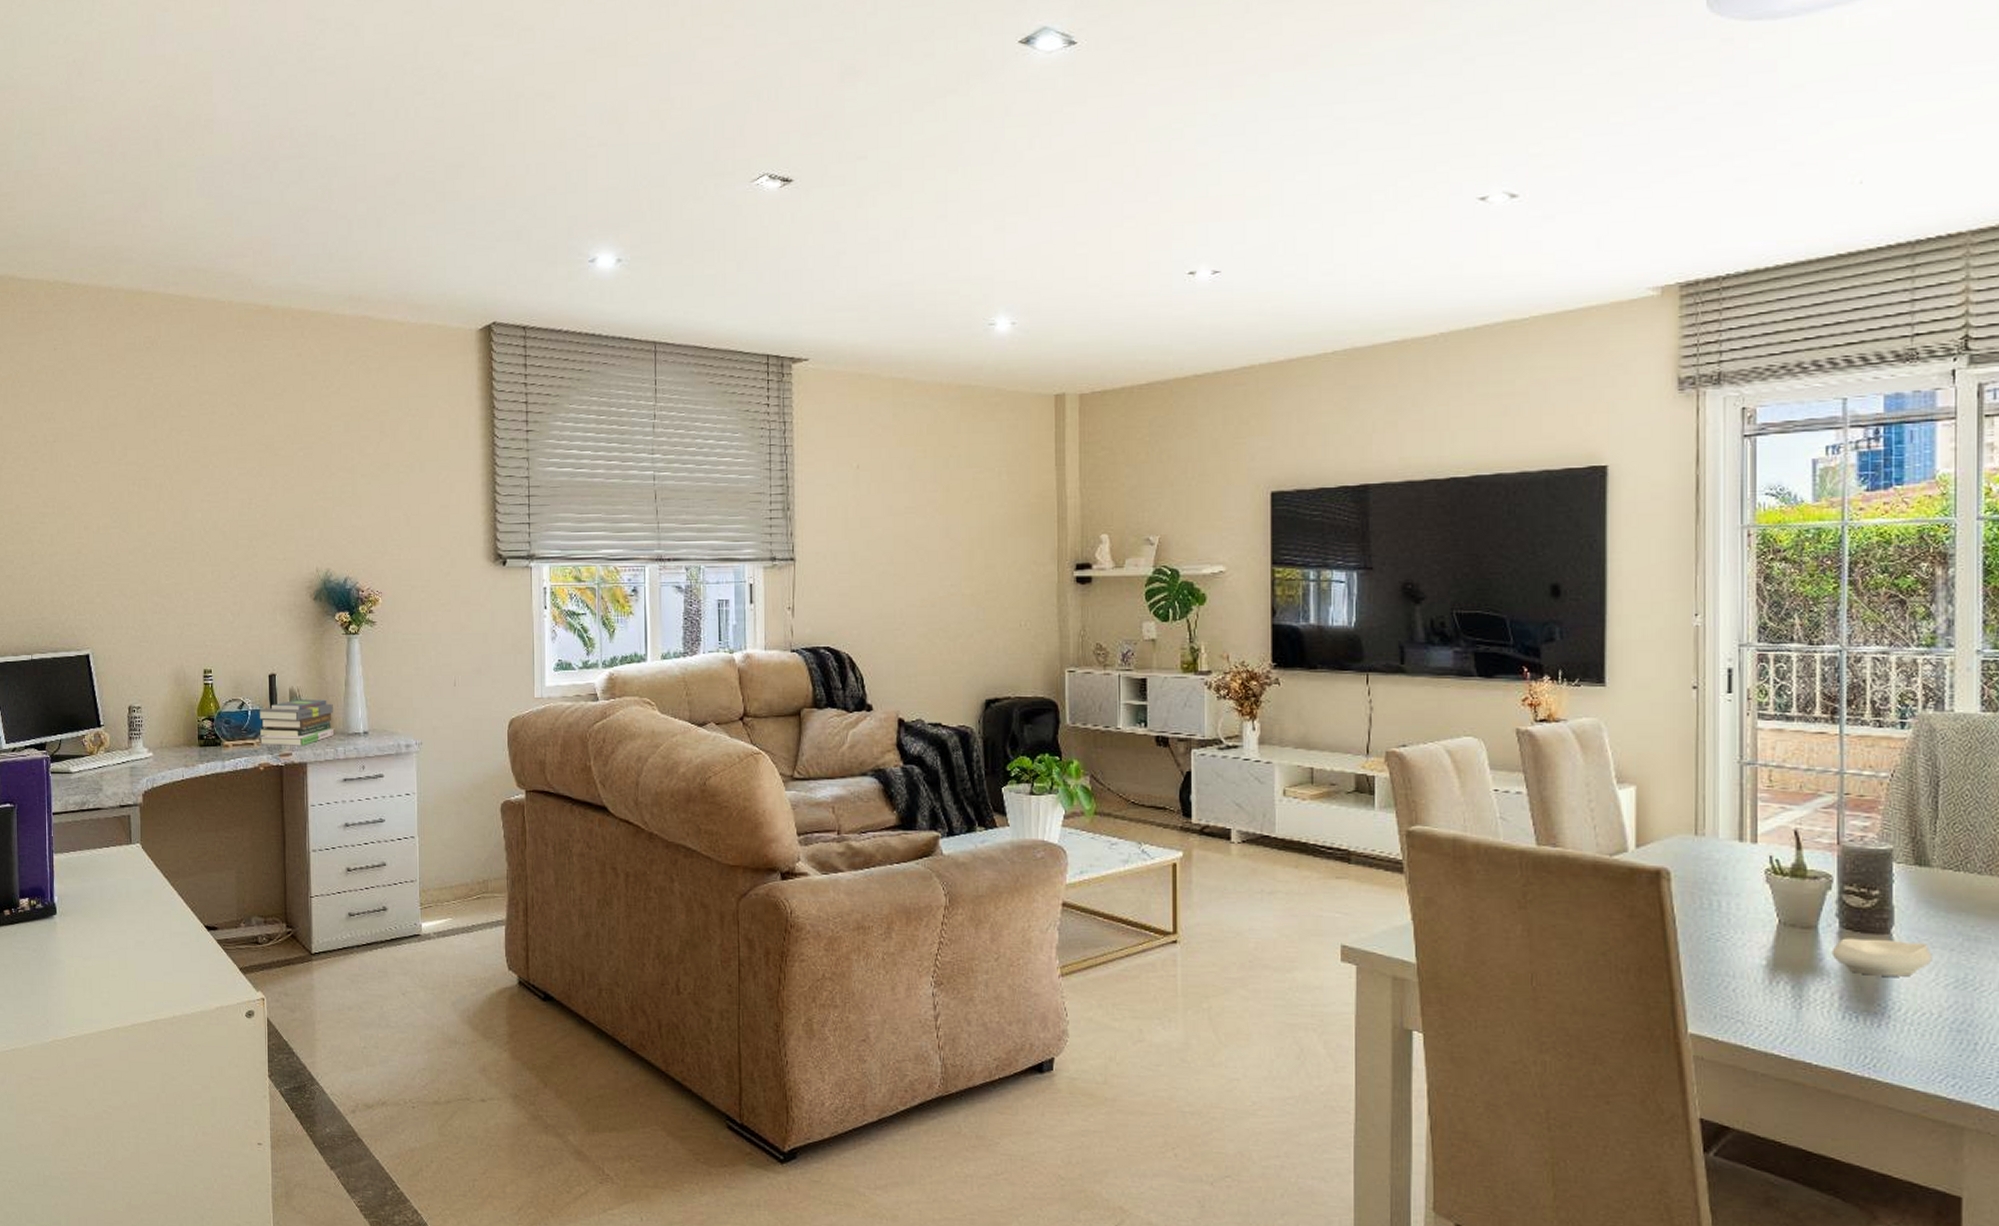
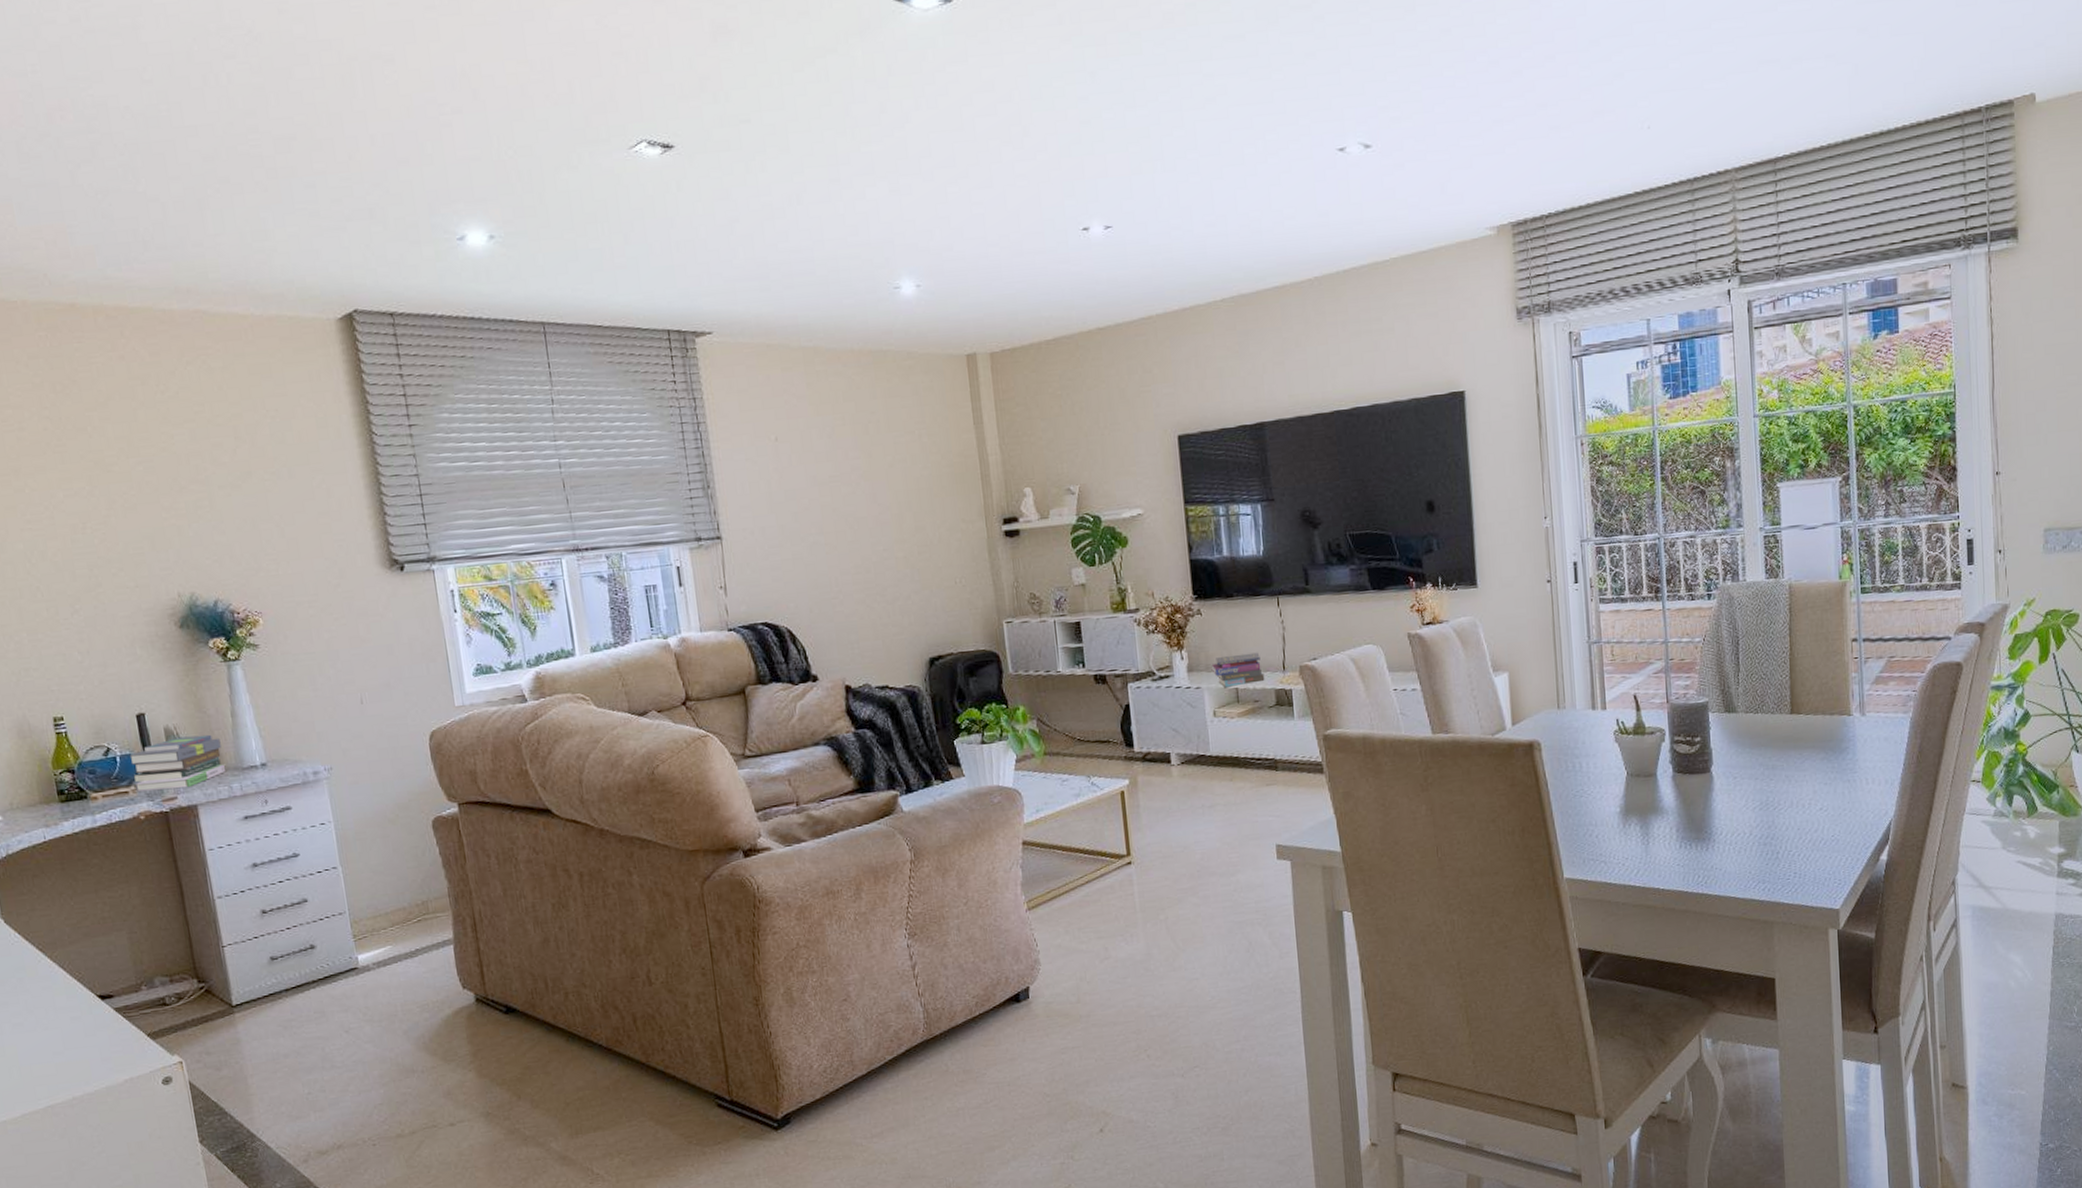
books: none [1287,731,1345,766] -> present [1212,652,1265,688]
bowl: present [1831,938,1932,977] -> none [1668,775,1743,809]

